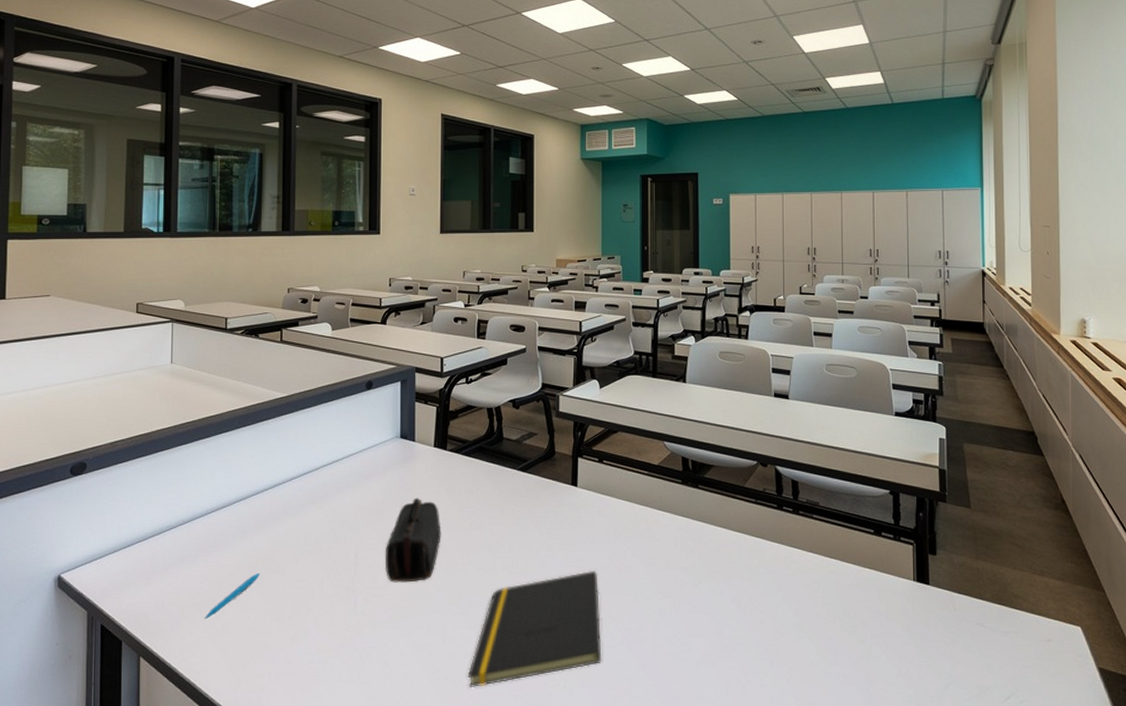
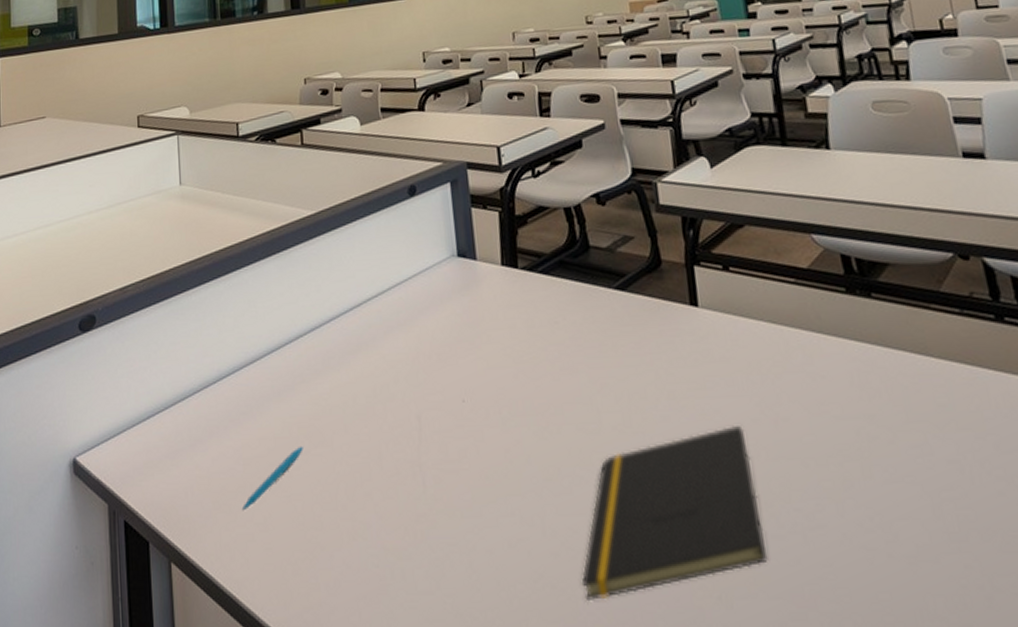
pencil case: present [386,497,442,583] -> none [454,334,525,453]

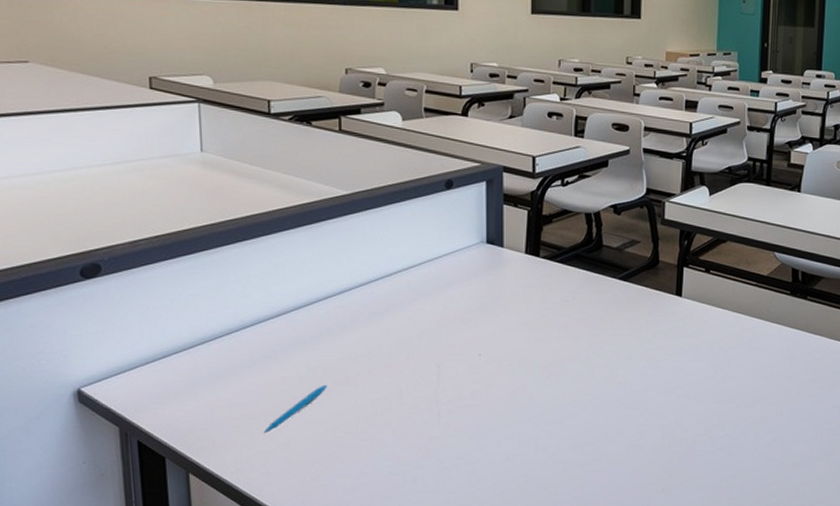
notepad: present [581,425,768,600] -> none [562,379,702,494]

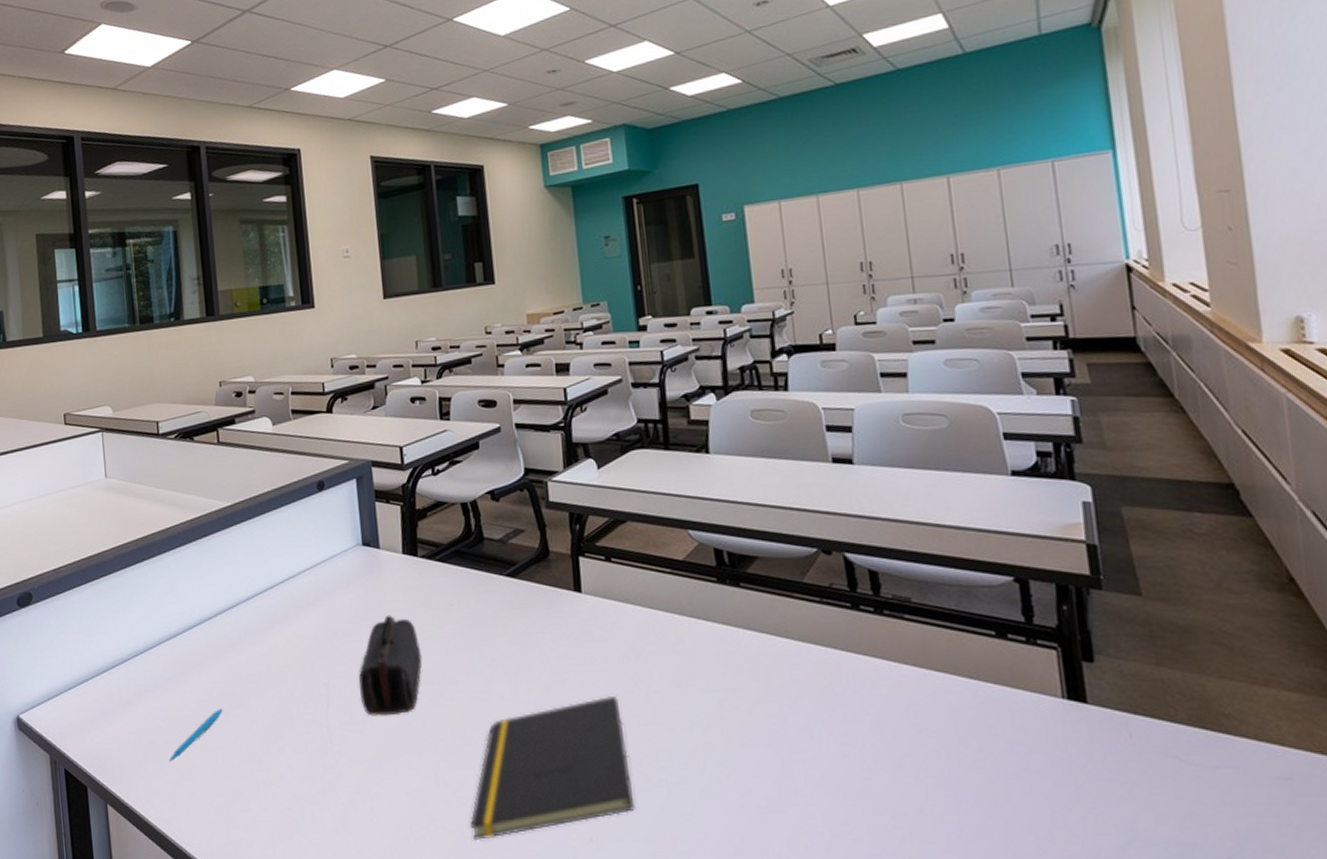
pencil case: none [472,306,534,393] -> present [359,614,422,716]
notepad: none [562,379,702,494] -> present [469,695,635,840]

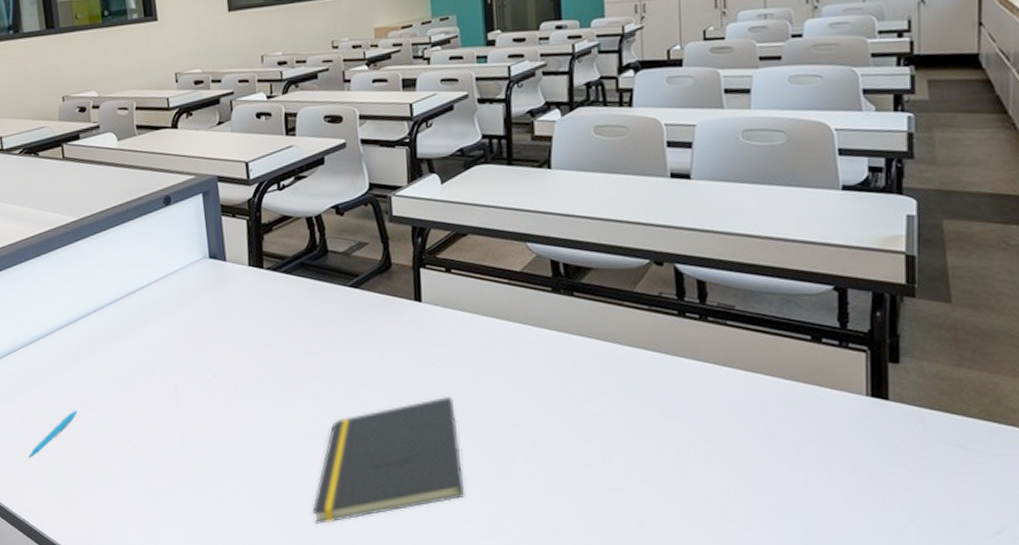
pencil case: present [359,614,422,716] -> none [207,323,268,416]

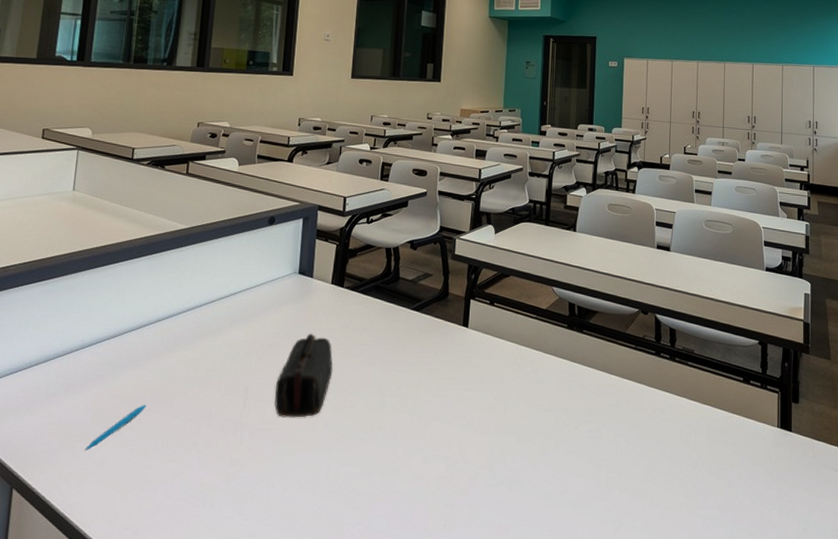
pencil case: none [207,323,268,416] -> present [274,333,333,418]
notepad: present [311,396,465,524] -> none [349,410,484,525]

